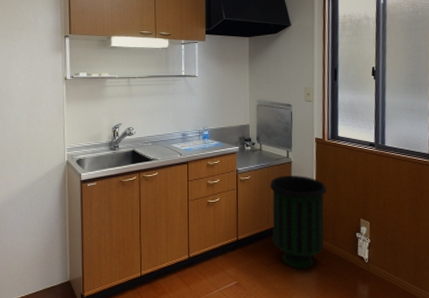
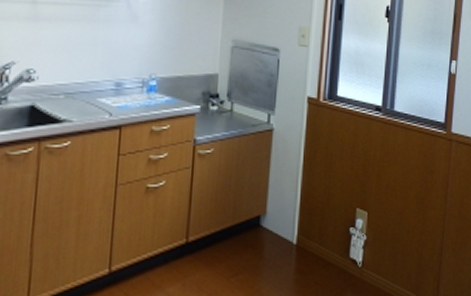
trash can: present [270,176,327,269] -> none [238,149,318,281]

